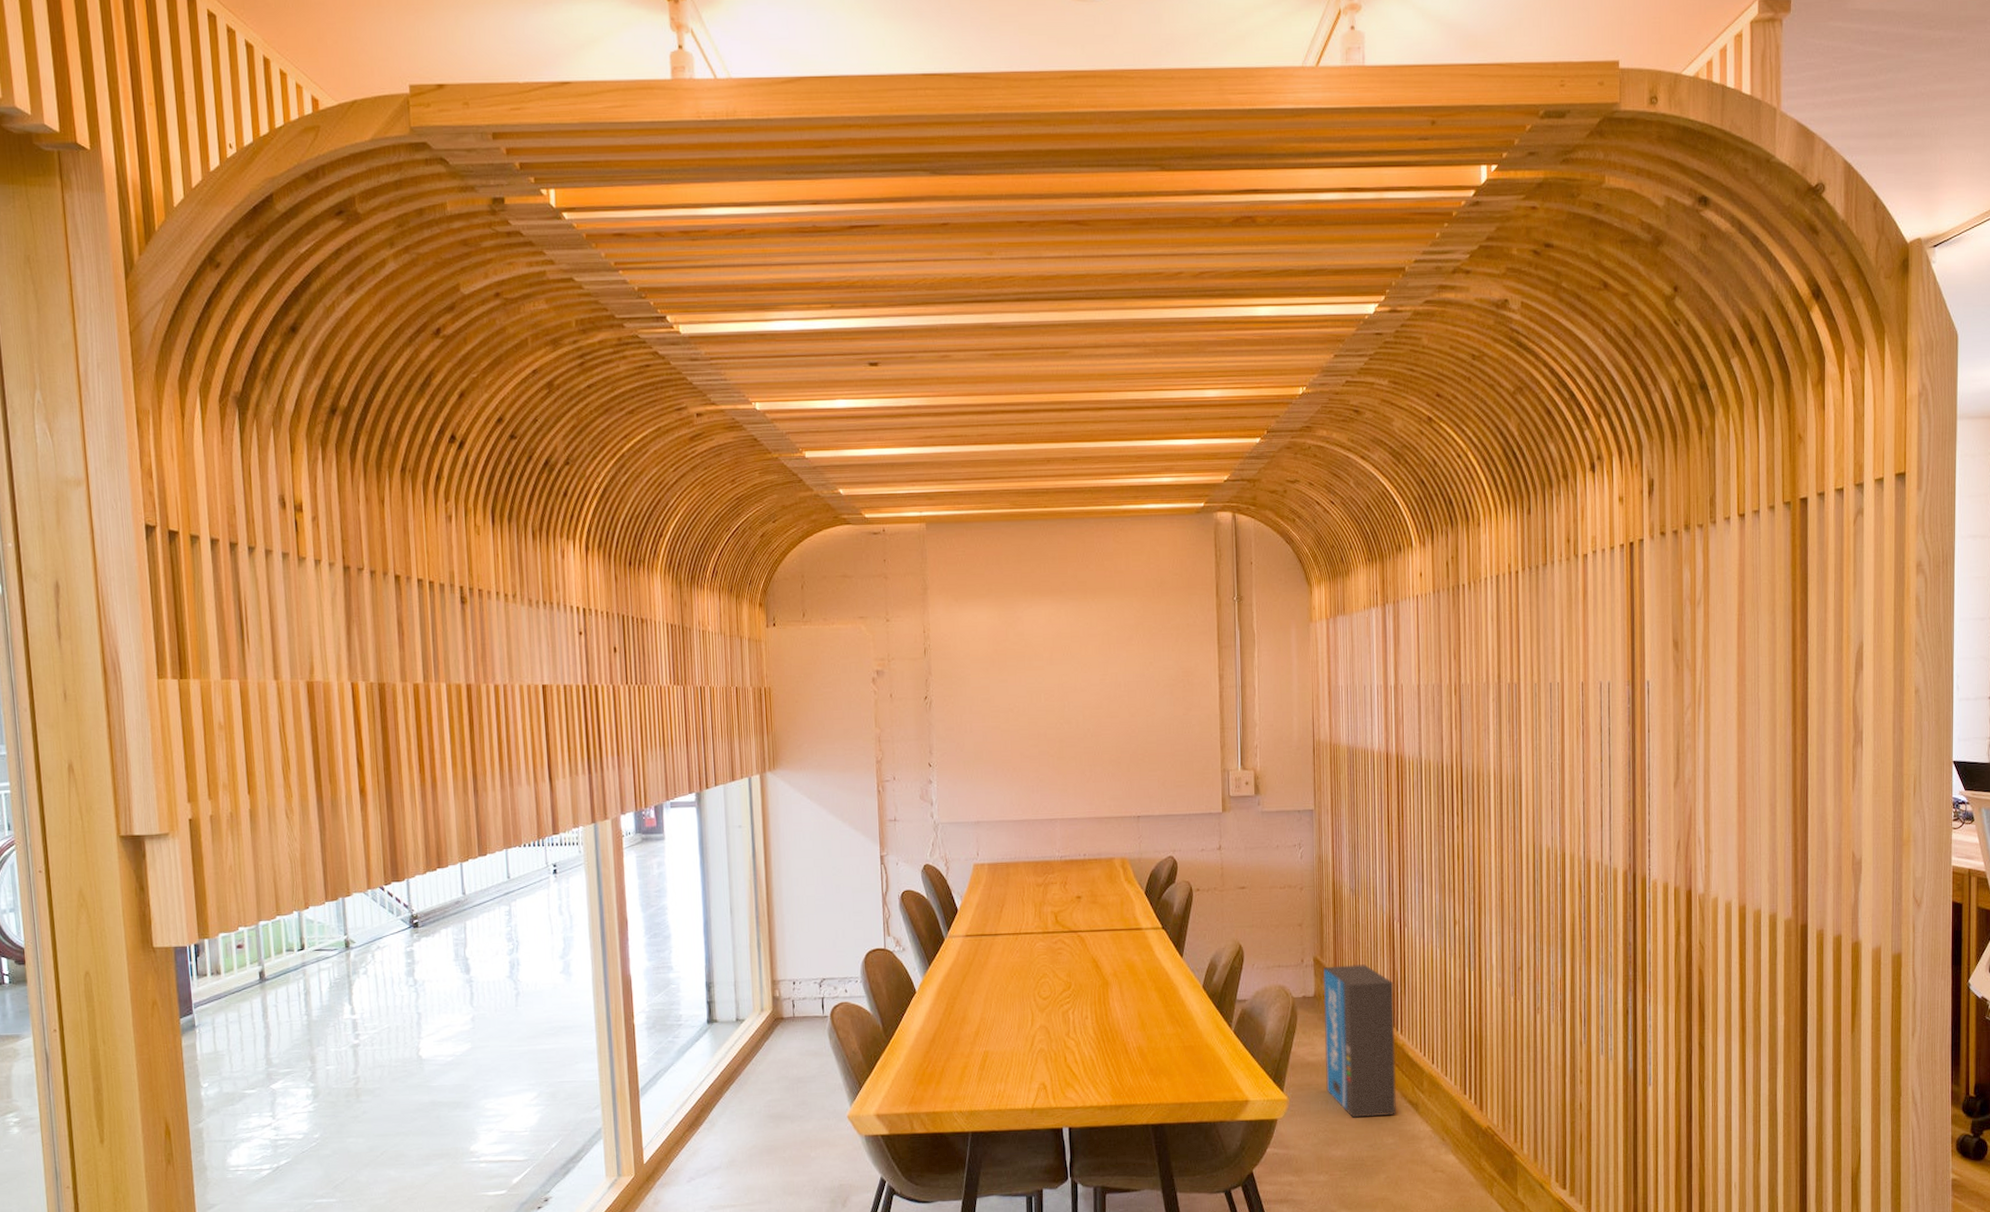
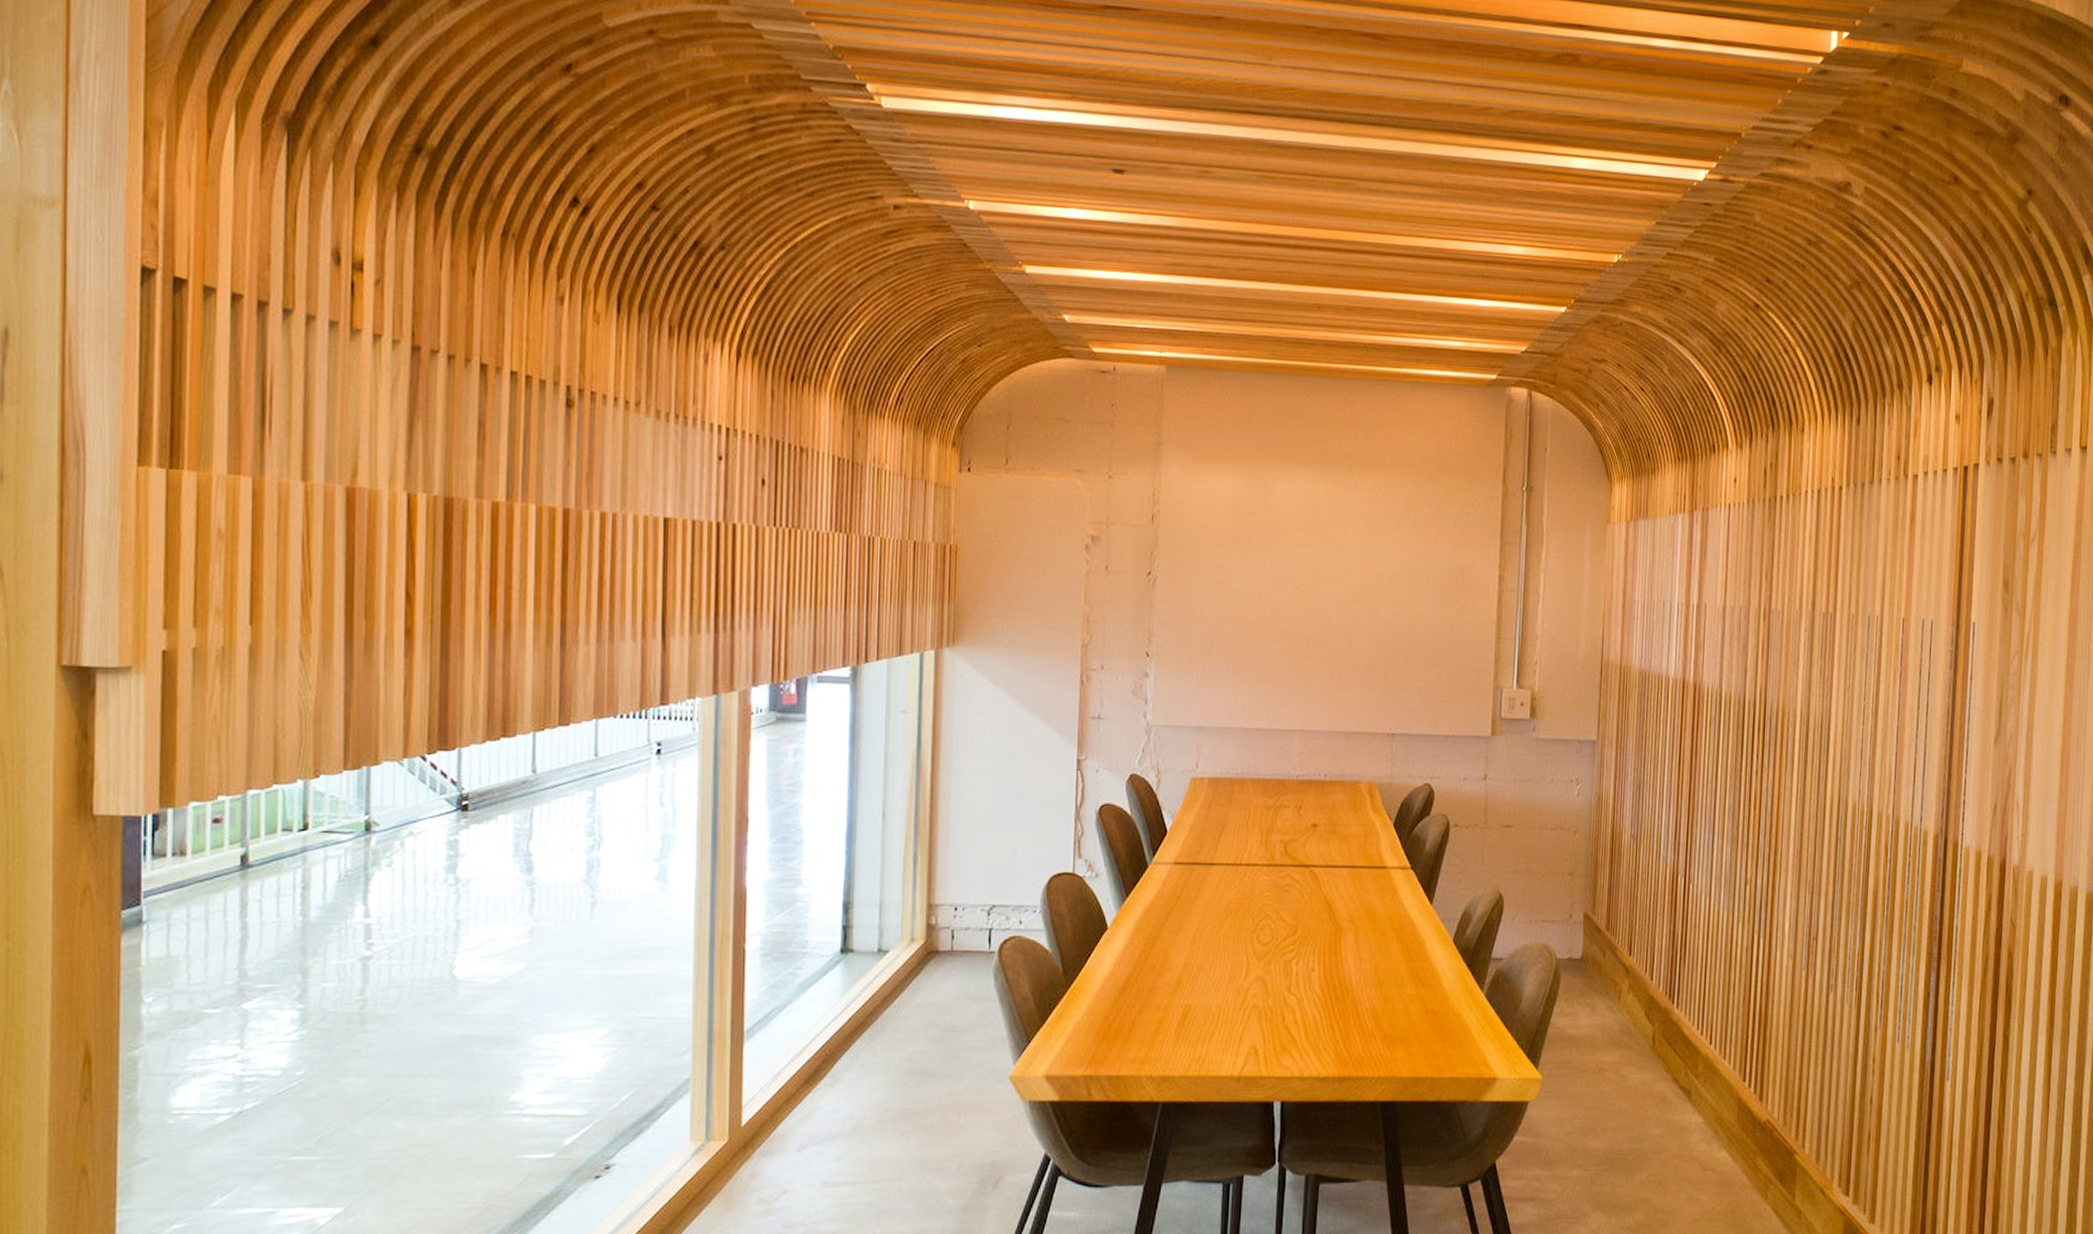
air purifier: present [1323,964,1396,1118] -> none [1588,924,1673,1104]

